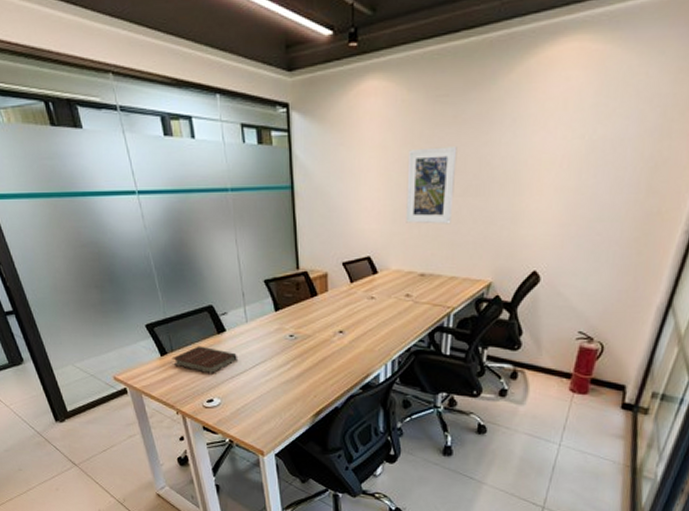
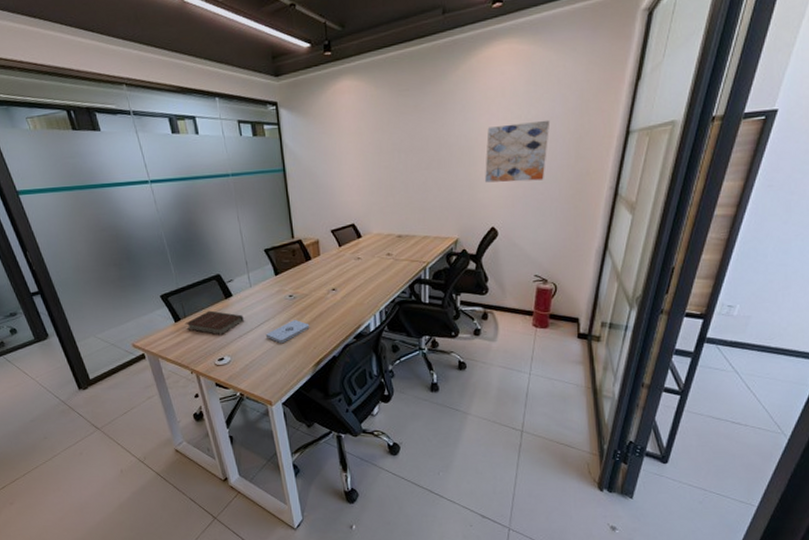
notepad: none [260,363,311,389] -> present [265,320,310,344]
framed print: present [406,147,457,225] -> none [380,130,420,194]
wall art: none [531,142,621,218] -> present [485,120,550,183]

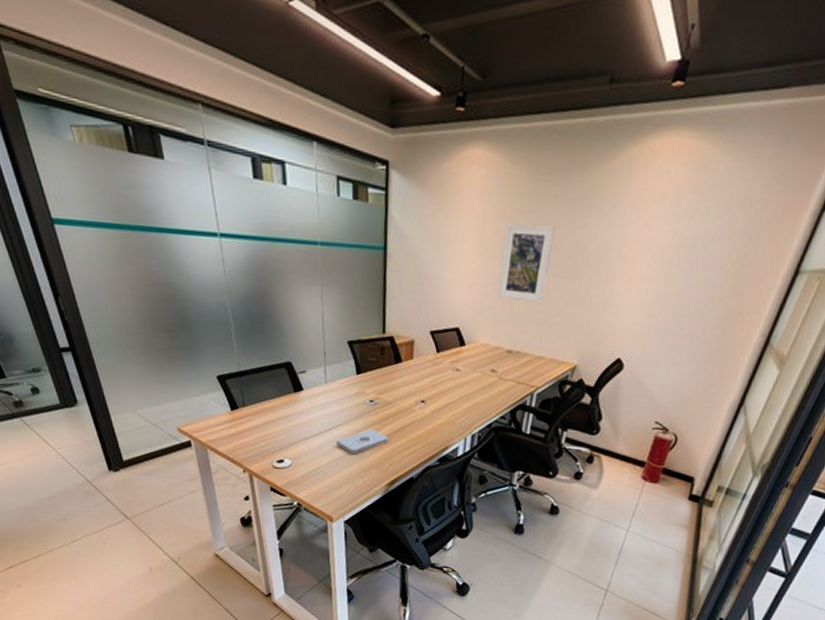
book: present [185,310,244,336] -> none [242,403,313,434]
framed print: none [380,130,420,194] -> present [498,224,555,304]
wall art: present [485,120,550,183] -> none [621,237,711,313]

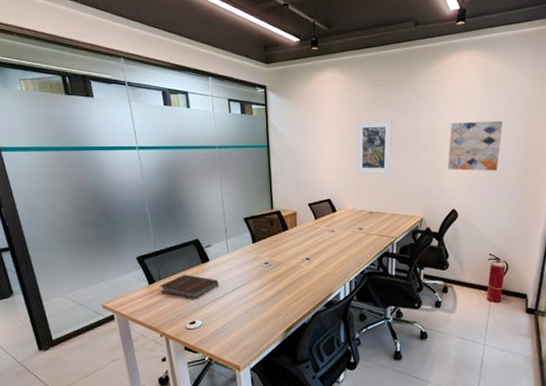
book: none [242,403,313,434] -> present [159,274,219,299]
notepad: present [335,429,389,455] -> none [239,287,283,309]
wall art: none [621,237,711,313] -> present [448,120,503,171]

